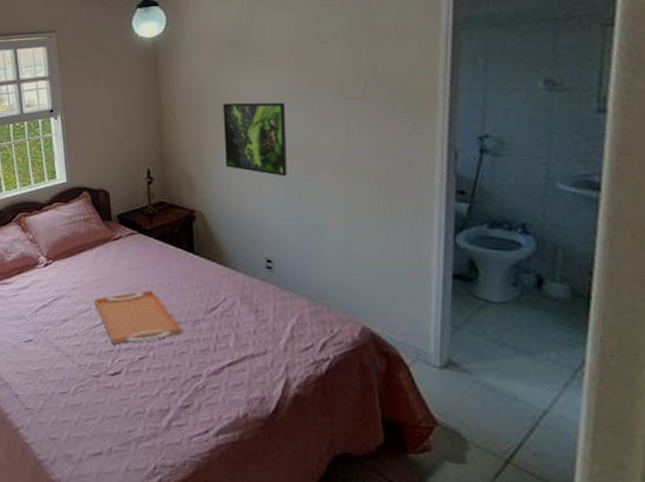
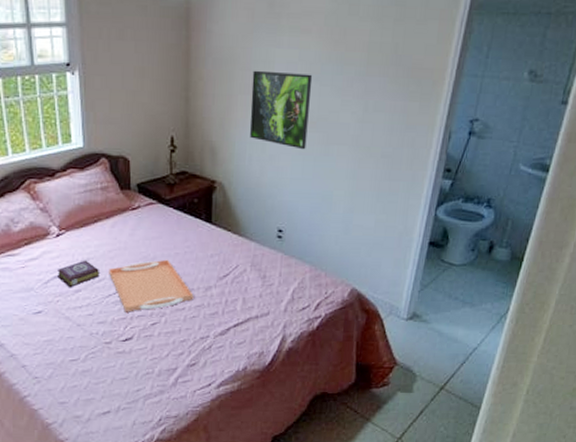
book: none [46,289,85,317] -> present [58,260,99,288]

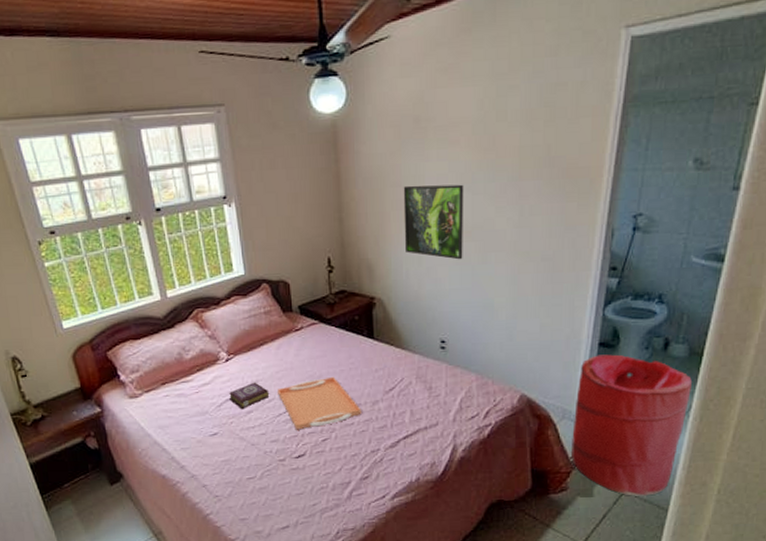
laundry hamper: none [395,254,511,394] -> present [571,354,692,496]

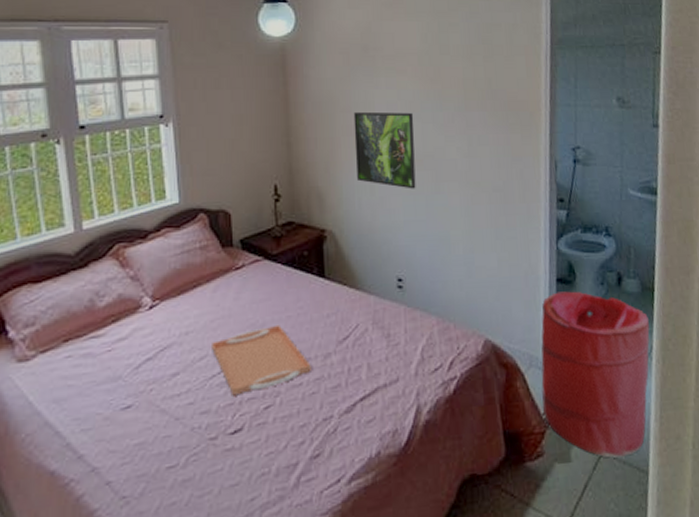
book: present [229,382,269,410] -> none [151,334,200,372]

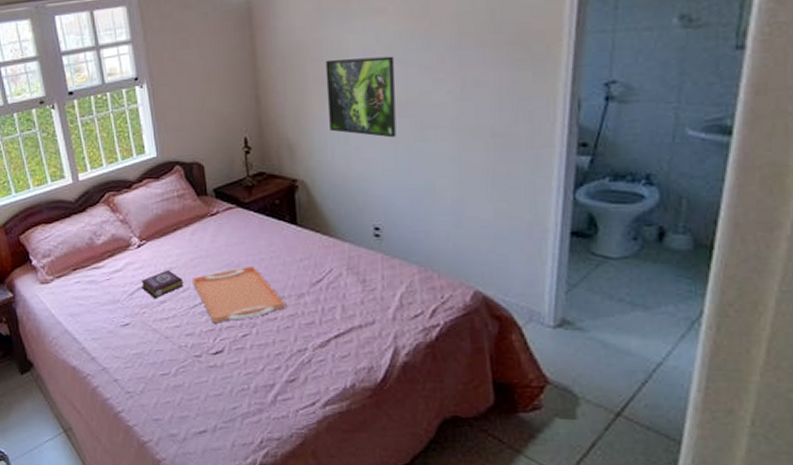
book: none [151,334,200,372] -> present [141,269,183,299]
laundry hamper: present [541,291,650,458] -> none [543,245,701,422]

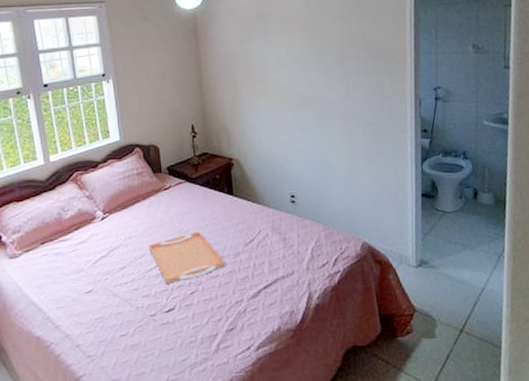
book: present [141,269,183,299] -> none [104,238,141,266]
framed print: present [325,56,397,138] -> none [252,64,304,125]

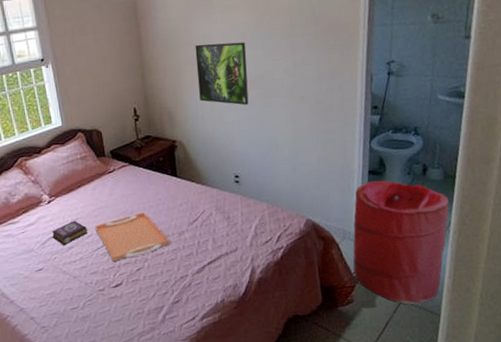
book: none [104,238,141,266] -> present [52,220,87,246]
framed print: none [252,64,304,125] -> present [195,42,249,106]
laundry hamper: none [409,203,502,336] -> present [353,180,449,305]

